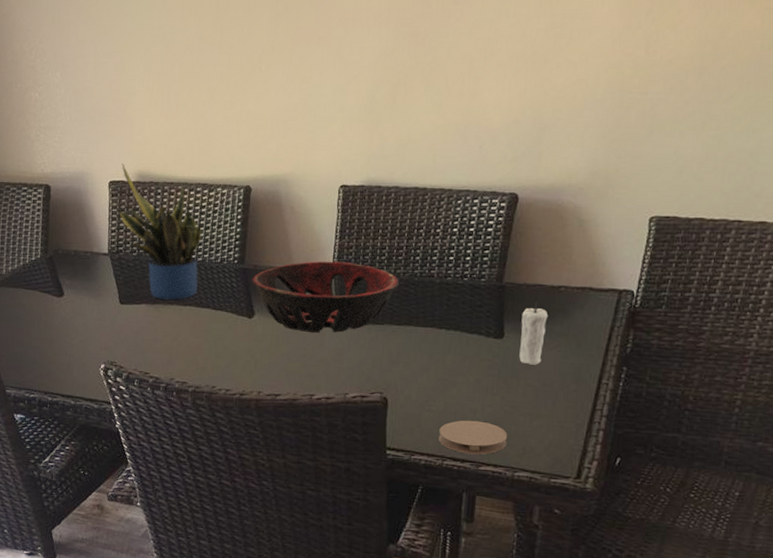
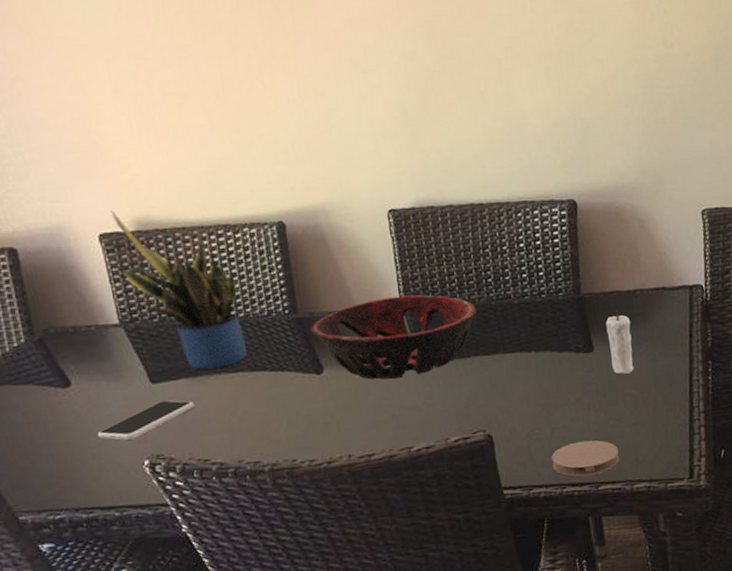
smartphone: none [73,319,148,346] -> present [97,400,195,440]

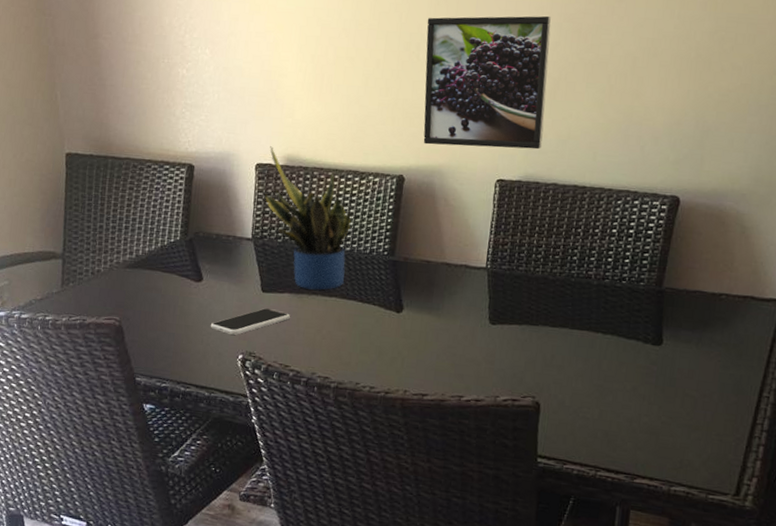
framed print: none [262,21,427,183] -> present [423,15,551,150]
decorative bowl: present [311,294,477,380] -> none [402,256,555,332]
coaster: present [551,440,620,477] -> none [592,429,665,467]
candle: present [606,308,634,374] -> none [678,308,709,375]

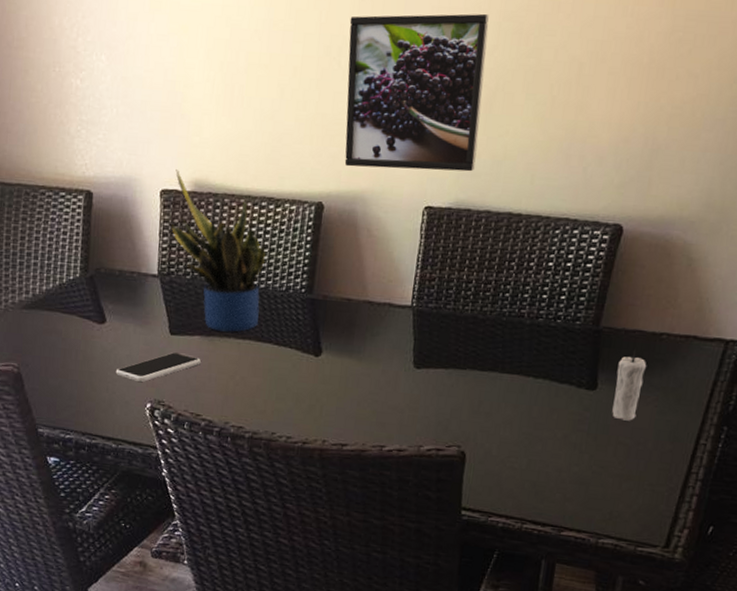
candle: none [678,308,709,375] -> present [612,349,647,421]

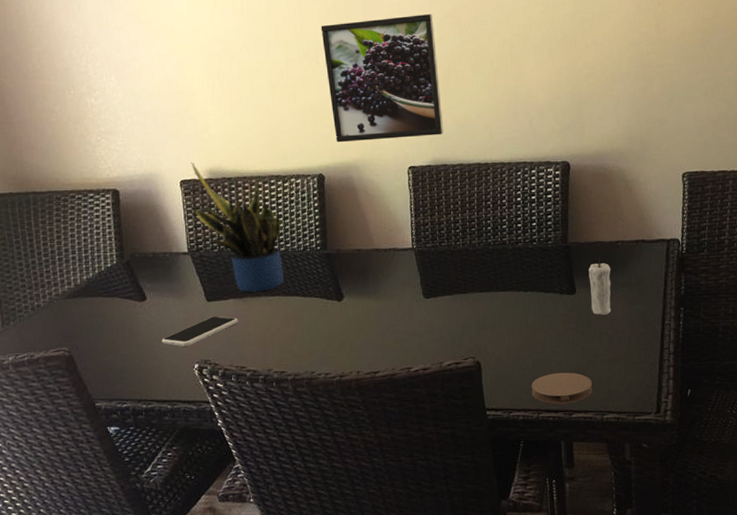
coaster: none [519,479,595,519] -> present [531,372,593,405]

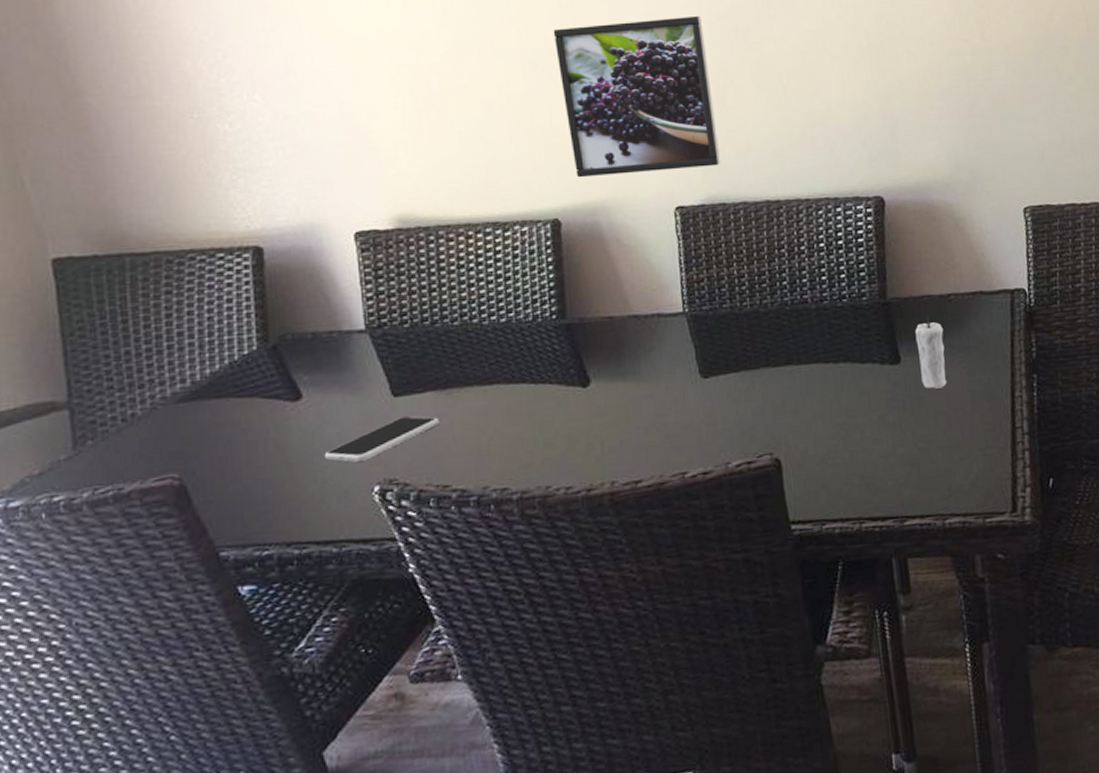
potted plant: present [191,162,285,292] -> none [371,207,507,381]
coaster: present [531,372,593,405] -> none [849,465,930,510]

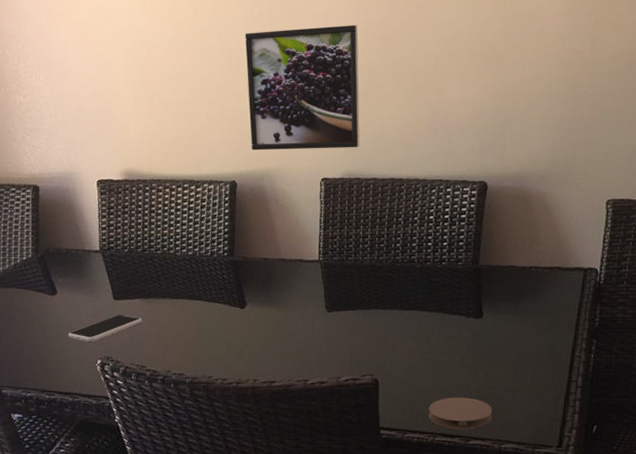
coaster: none [849,465,930,510] -> present [429,397,493,430]
candle: present [915,315,947,389] -> none [498,282,522,342]

